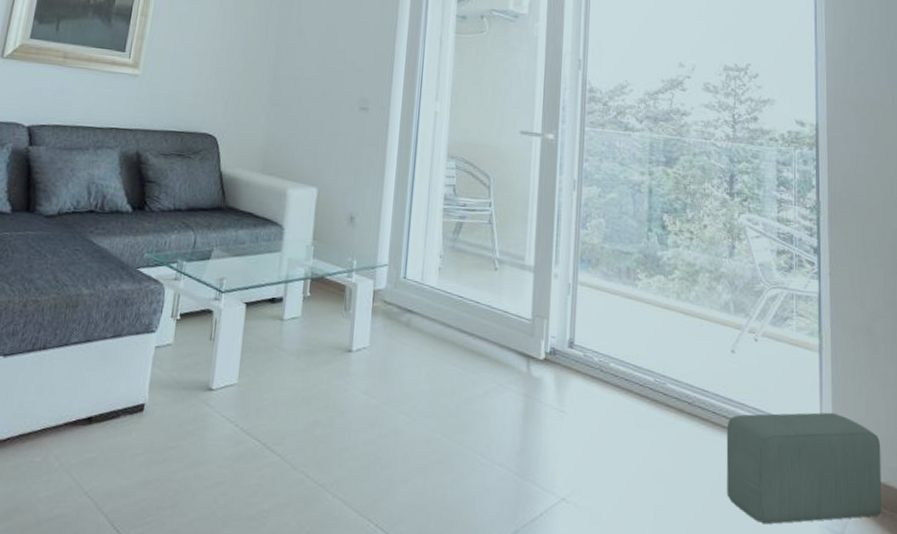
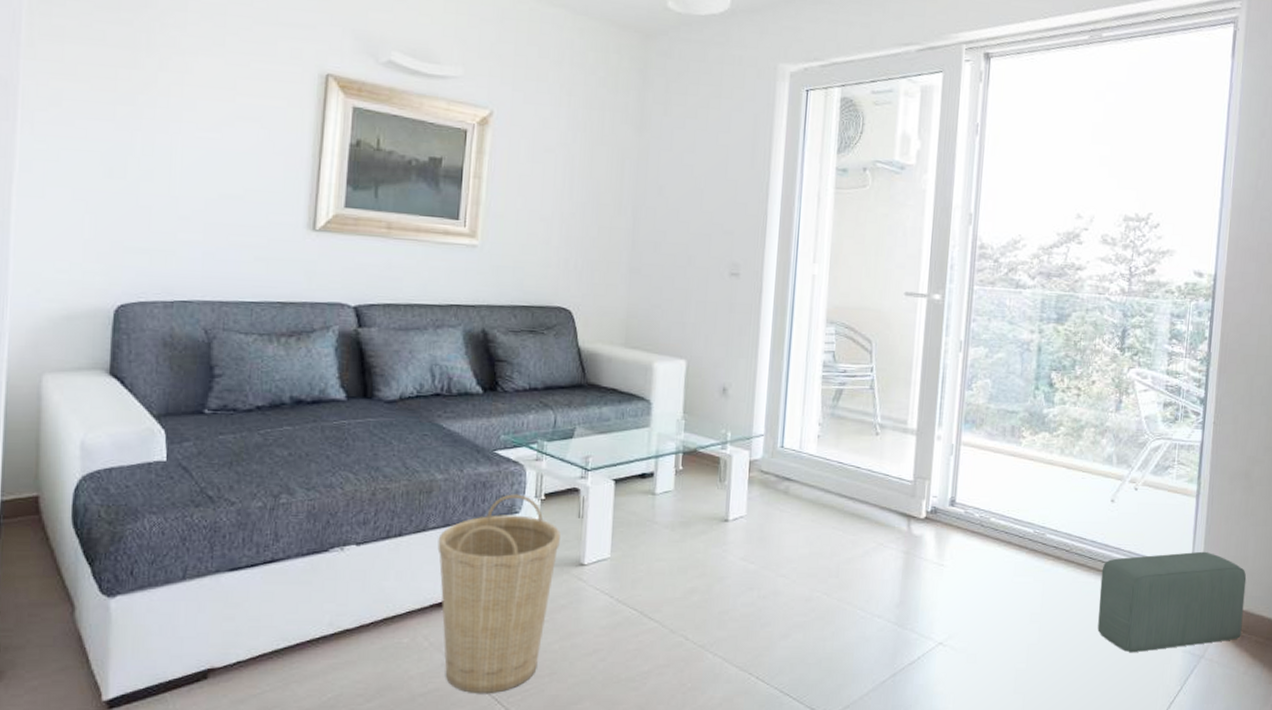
basket: none [71,312,192,524] -> present [437,494,560,693]

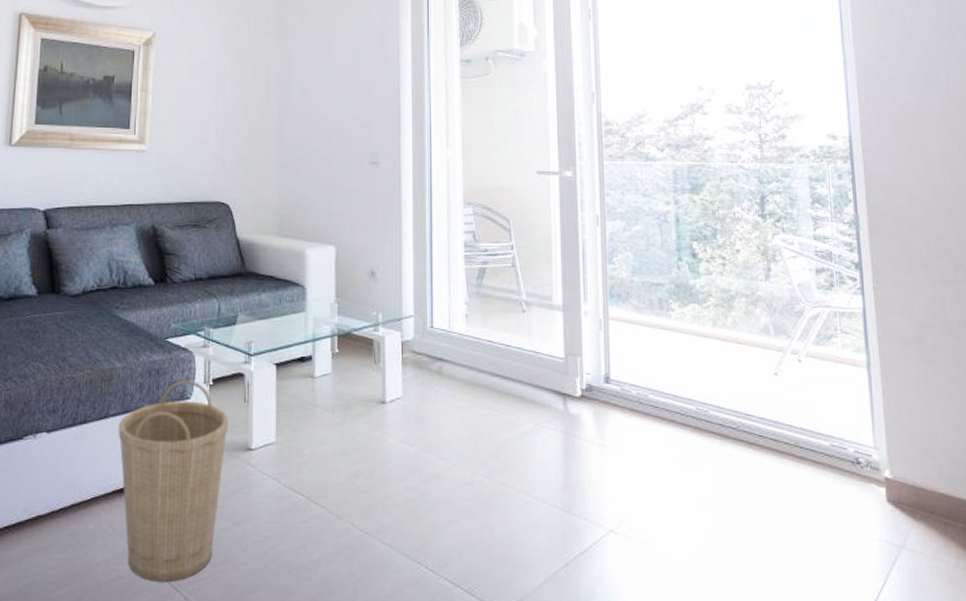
pouf: present [1097,551,1247,653] -> none [775,427,944,542]

